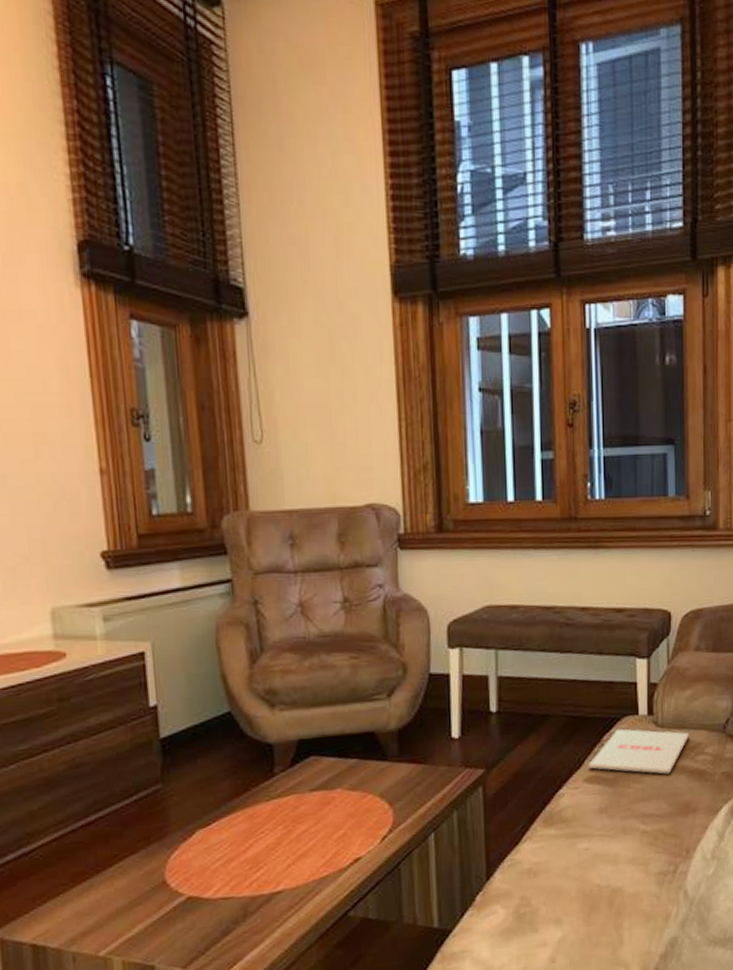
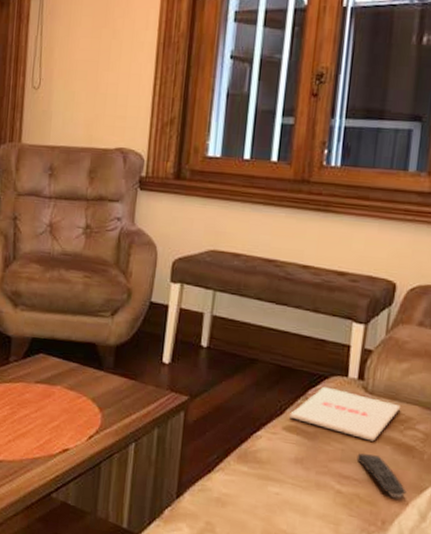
remote control: none [656,787,704,826] -> present [356,453,407,500]

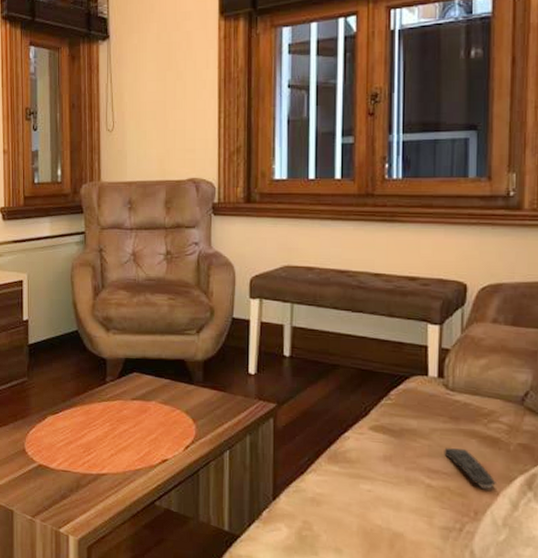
magazine: present [290,386,401,441] -> none [375,386,483,436]

